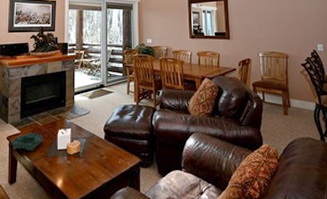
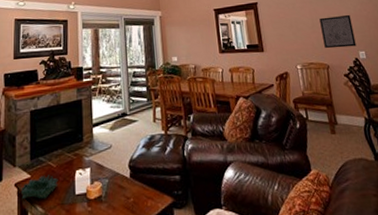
wall art: none [284,10,316,40] -> present [319,14,357,49]

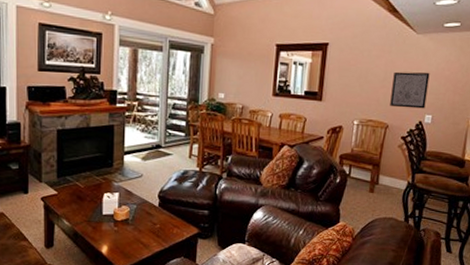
decorative bowl: present [20,175,58,199] -> none [47,193,86,215]

